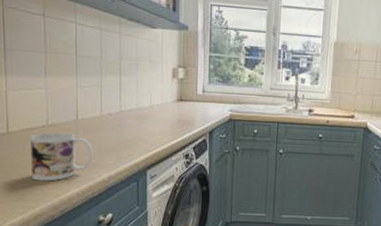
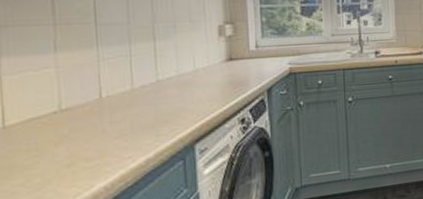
mug: present [31,132,93,181] -> none [37,115,124,181]

